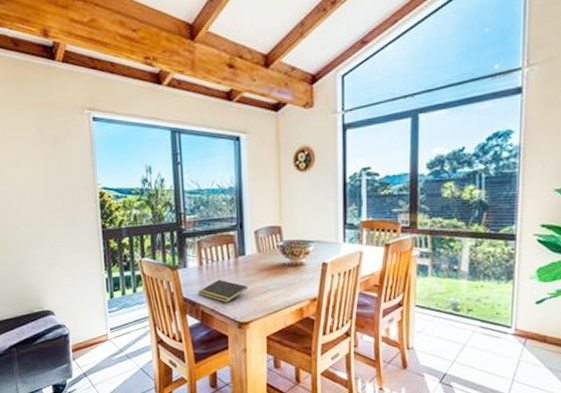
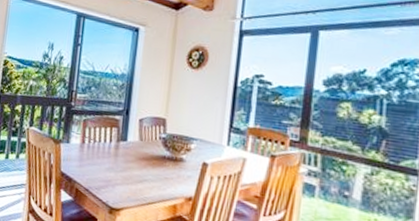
notepad: present [199,280,248,303] -> none [76,160,125,186]

